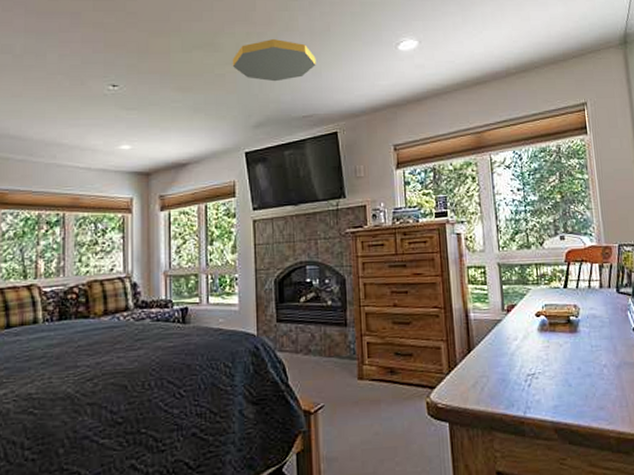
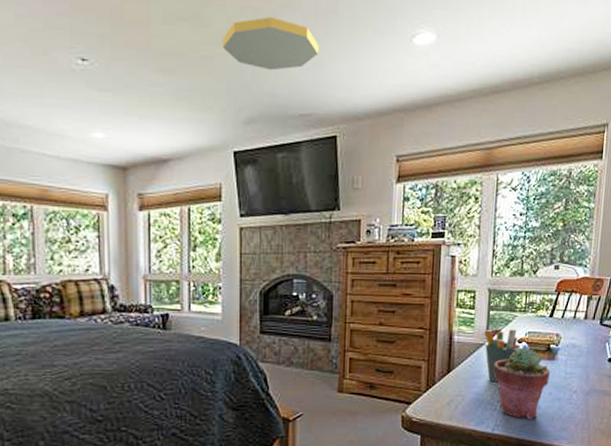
pen holder: none [500,302,542,360] -> present [485,329,523,383]
potted succulent: none [515,321,576,399] -> present [493,347,551,419]

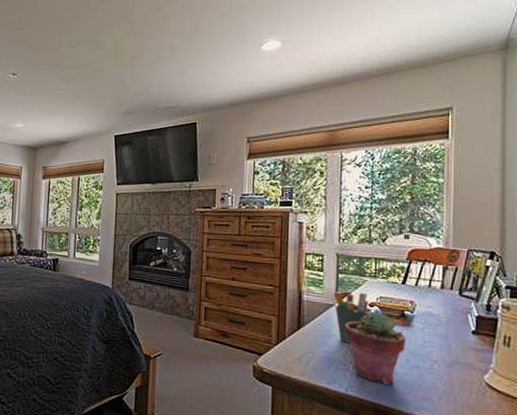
ceiling light: present [222,17,319,71] -> none [110,38,183,76]

